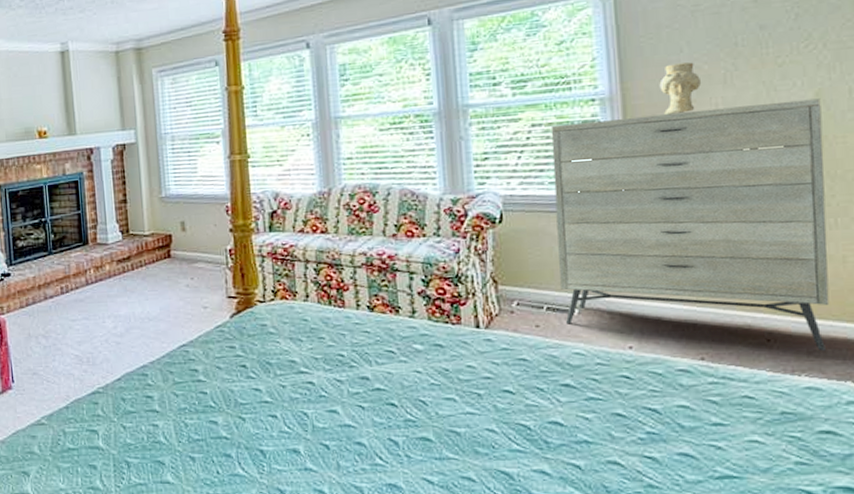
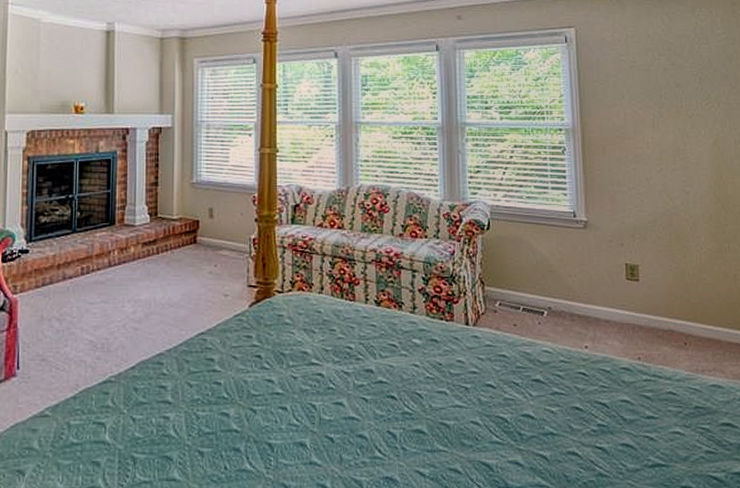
dresser: present [550,98,830,351] -> none [528,146,726,354]
decorative vase: present [659,62,702,116] -> none [608,107,638,149]

